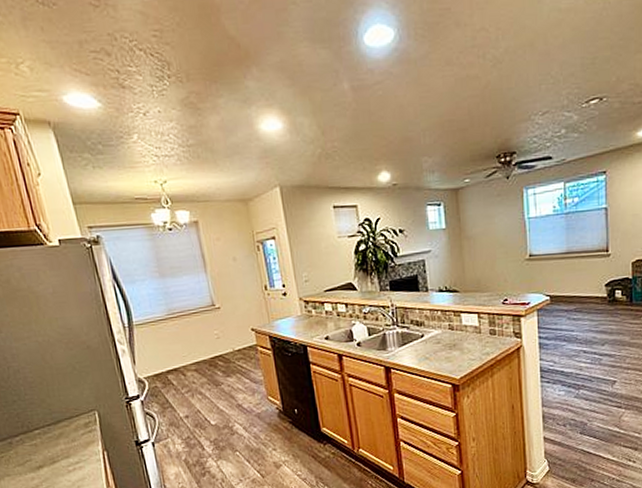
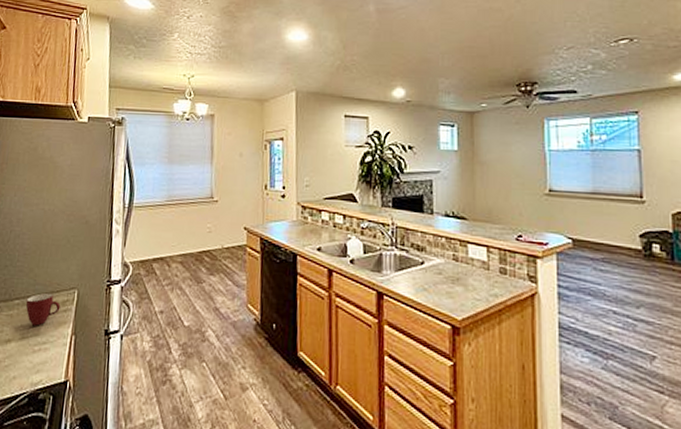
mug: none [46,418,84,450] -> present [25,292,61,326]

